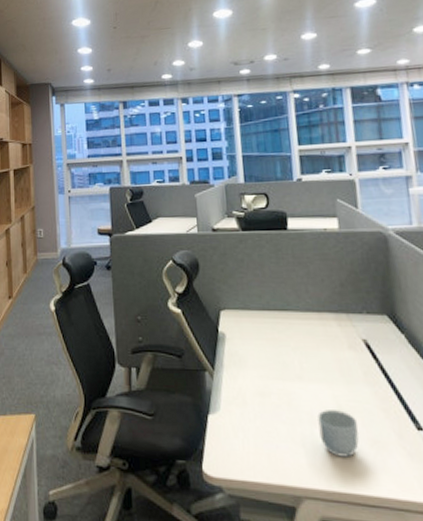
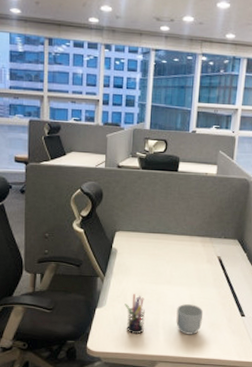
pen holder: none [244,394,276,453] -> present [124,294,145,334]

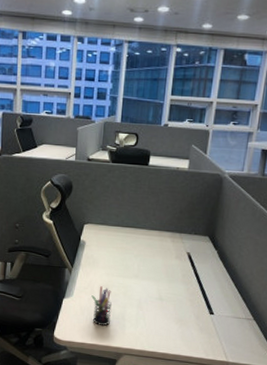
mug: present [176,304,204,335] -> none [142,299,171,330]

